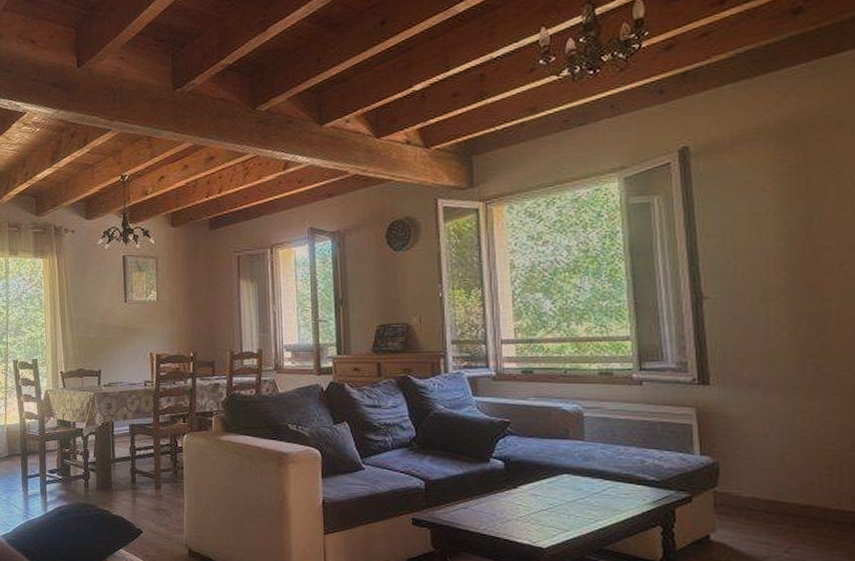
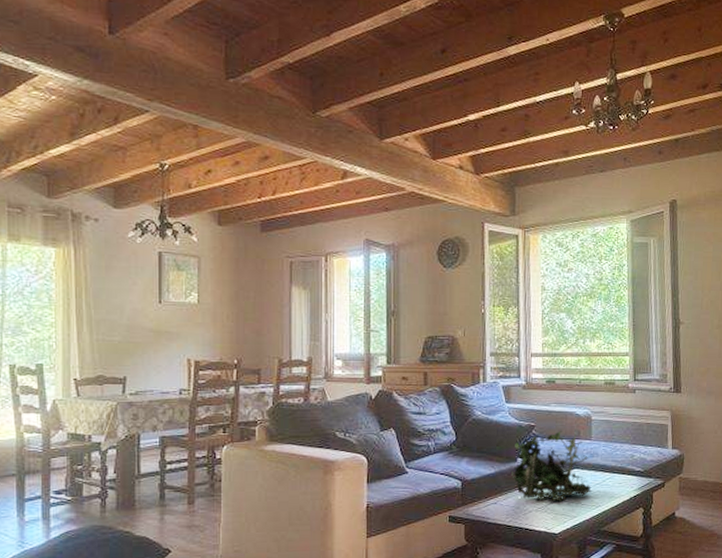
plant: none [484,429,588,511] -> present [512,431,592,501]

